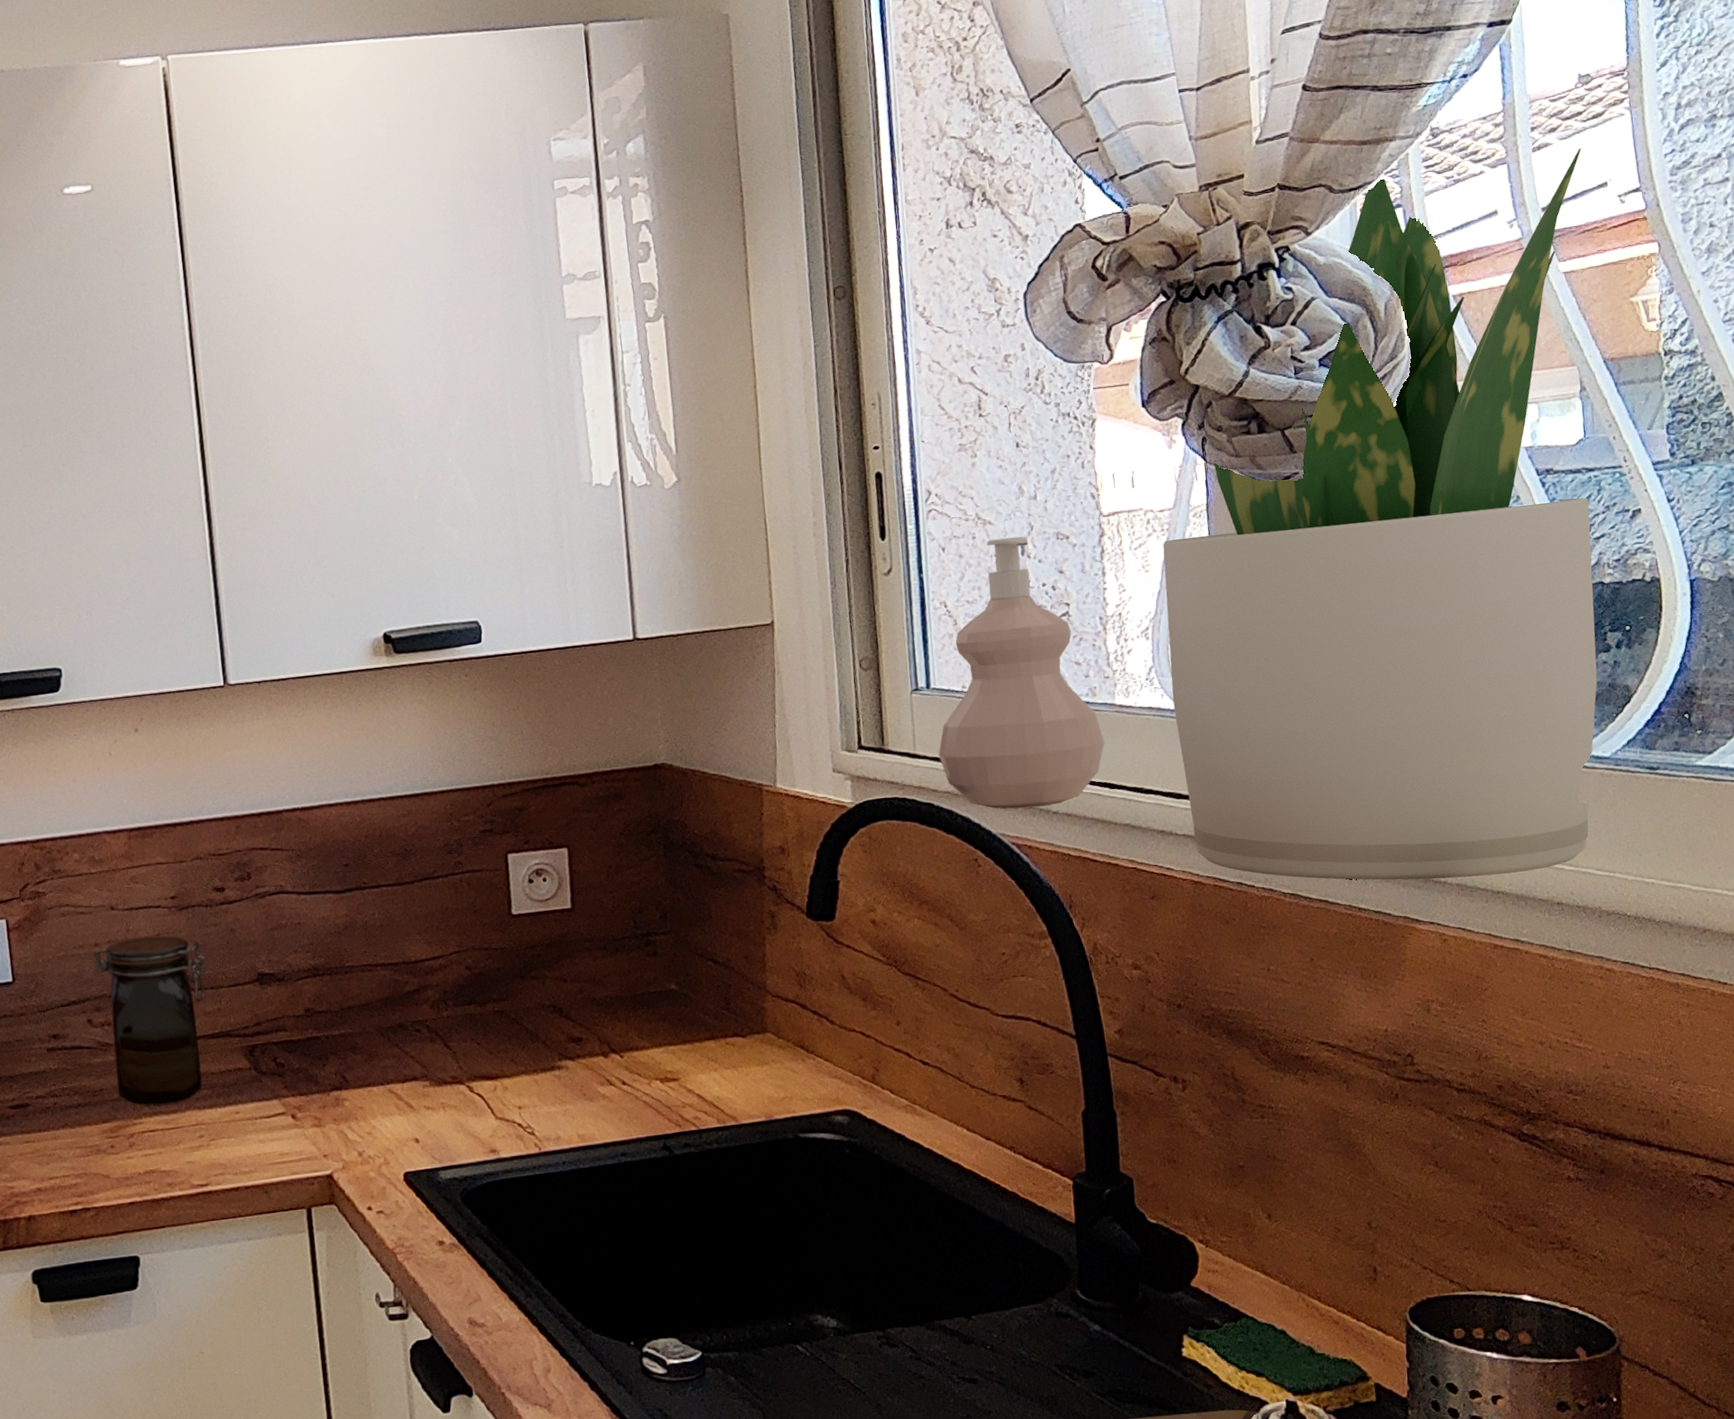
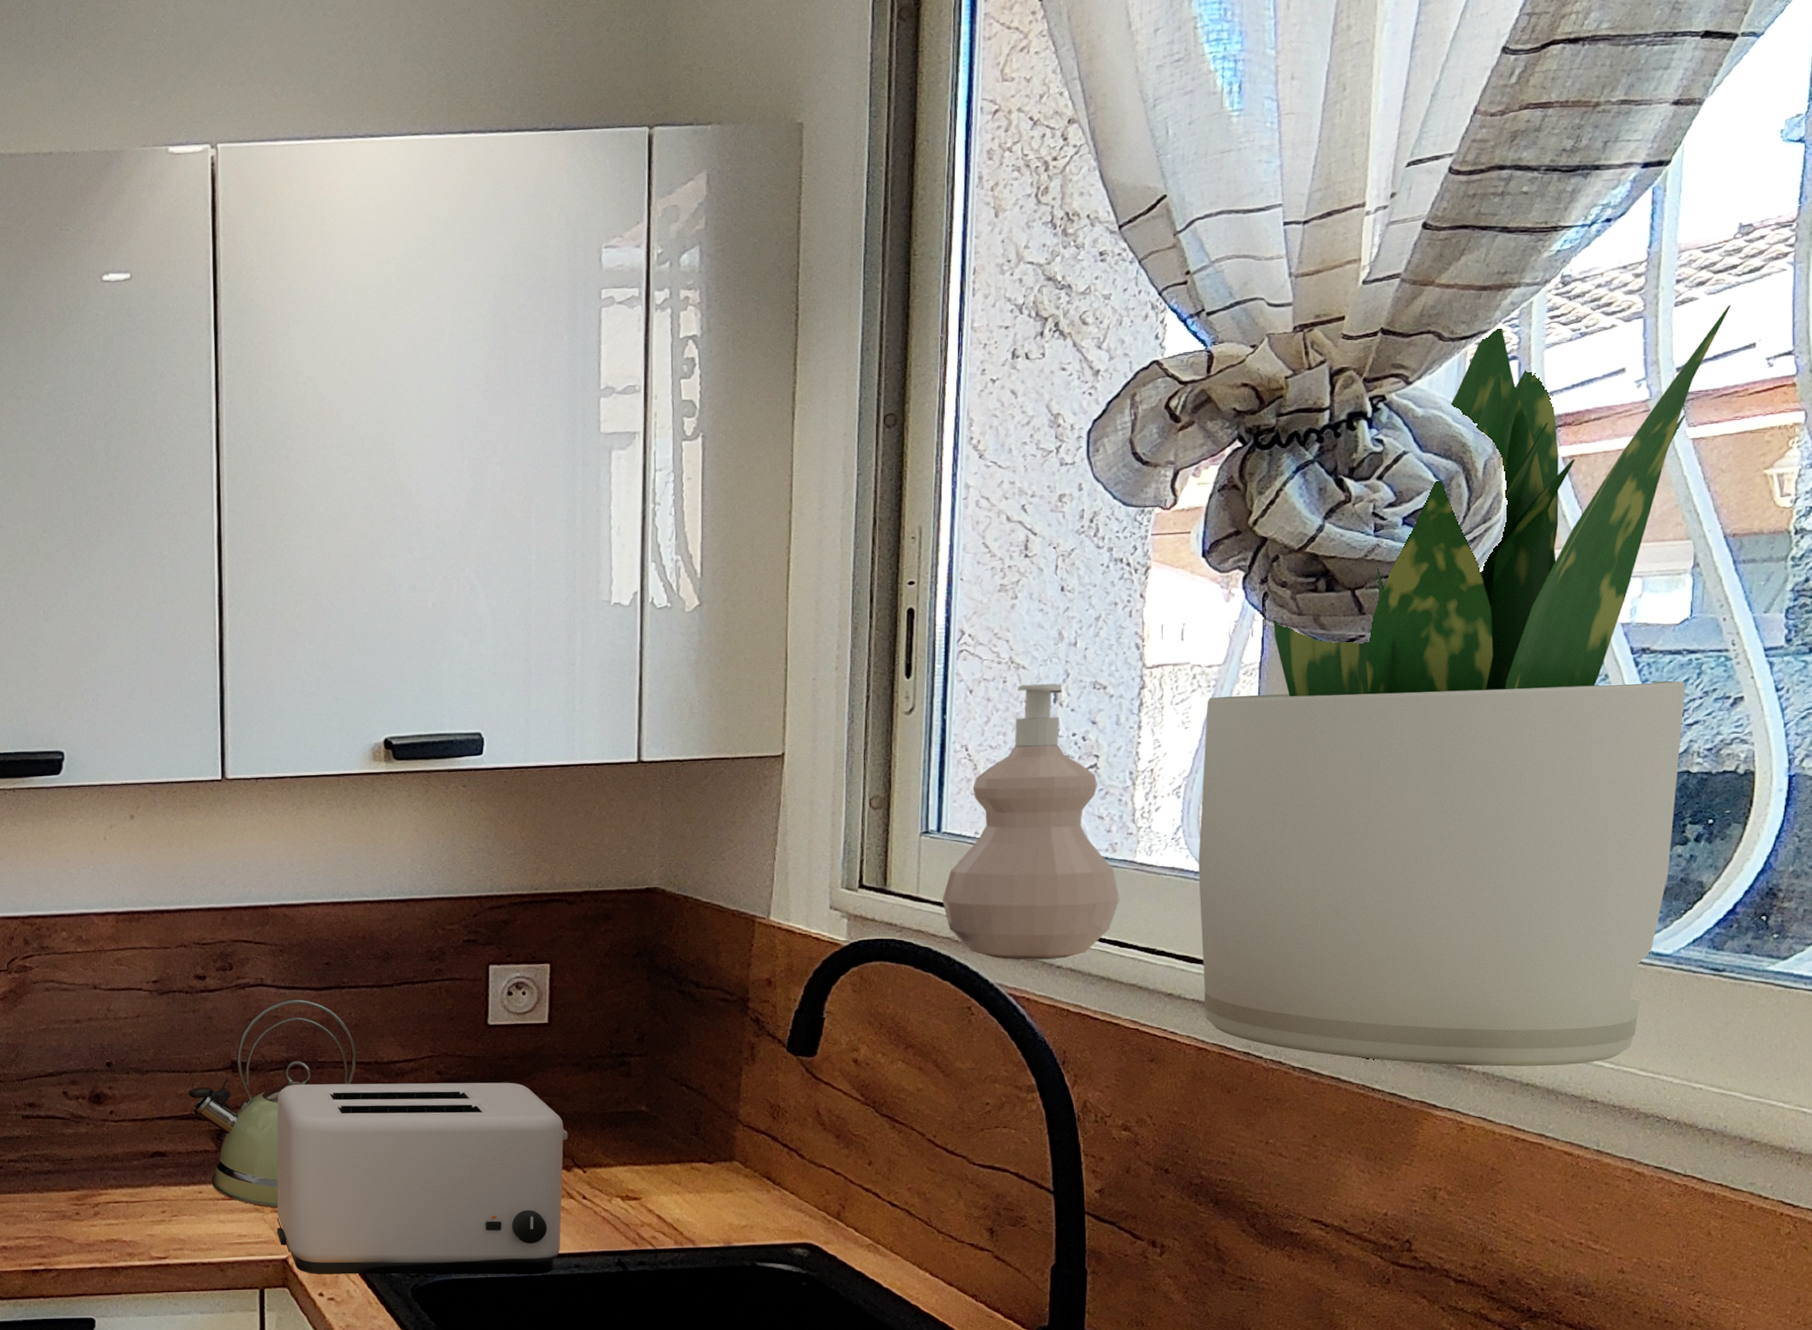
jar: present [93,935,206,1106] -> none [73,1016,182,1179]
kettle: none [217,902,385,1123] -> present [189,998,357,1209]
toaster: none [307,971,605,1188] -> present [276,1082,568,1275]

